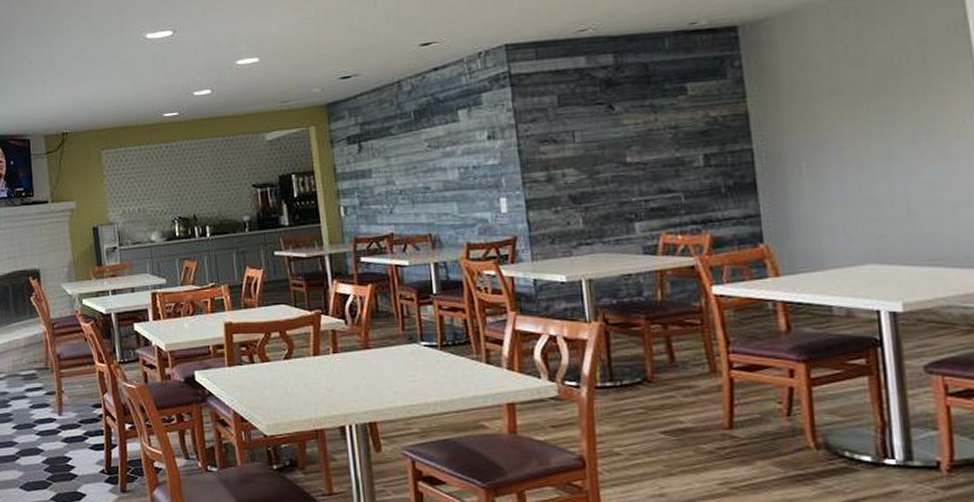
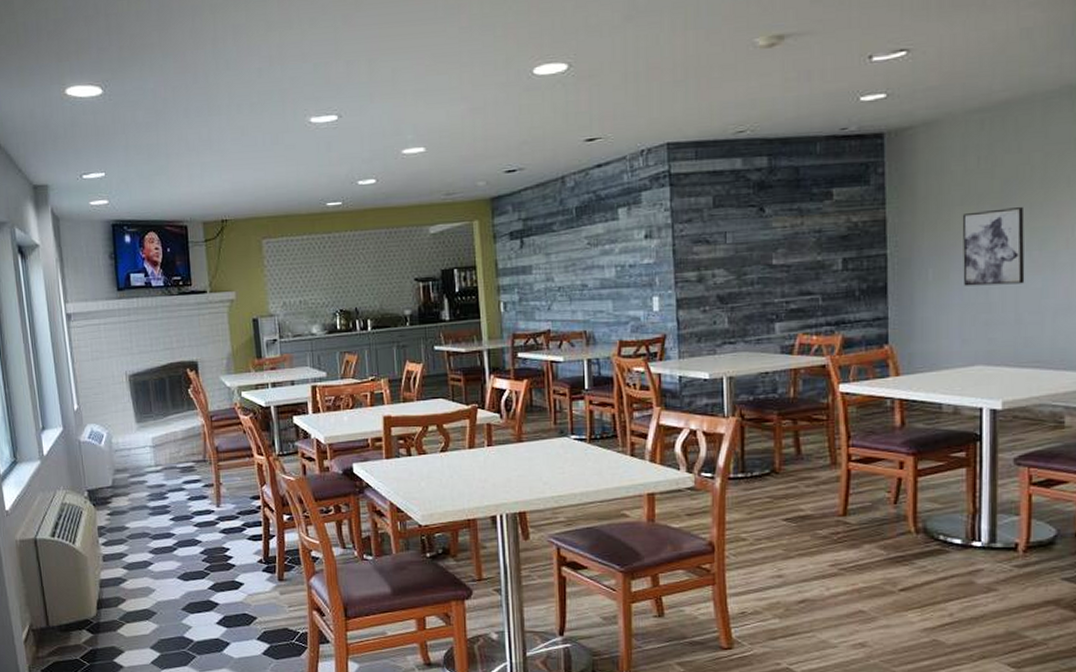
wall art: none [833,96,914,180] -> present [962,207,1025,286]

